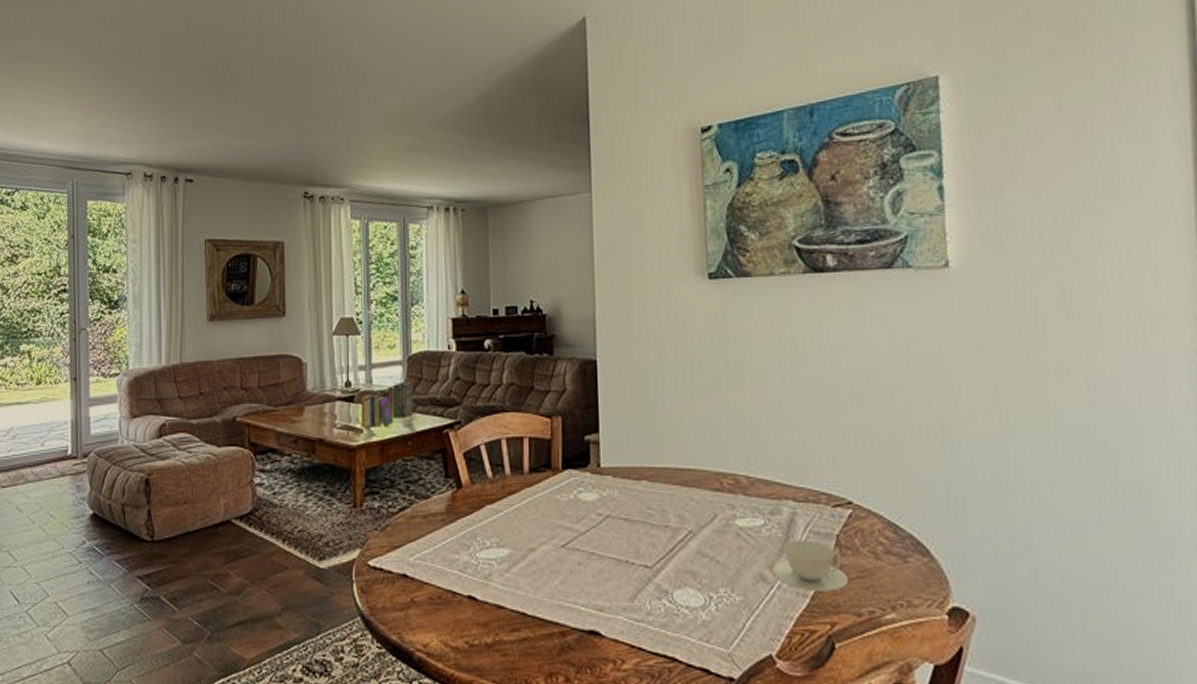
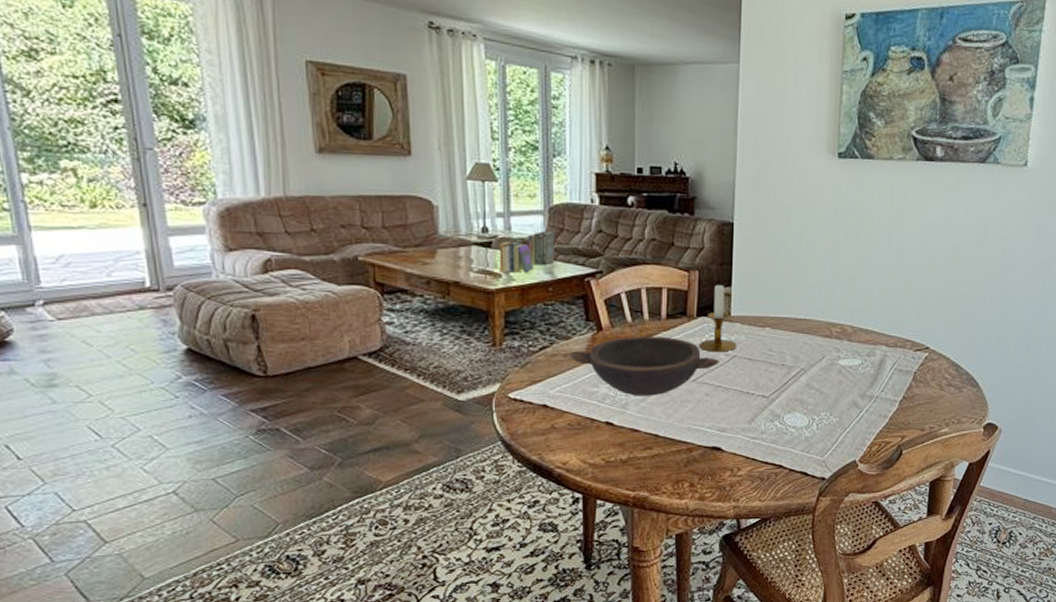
bowl: none [429,493,591,565] -> present [569,336,720,396]
candlestick: none [567,431,610,511] -> present [700,284,737,352]
teacup: present [773,539,849,592] -> none [864,375,919,414]

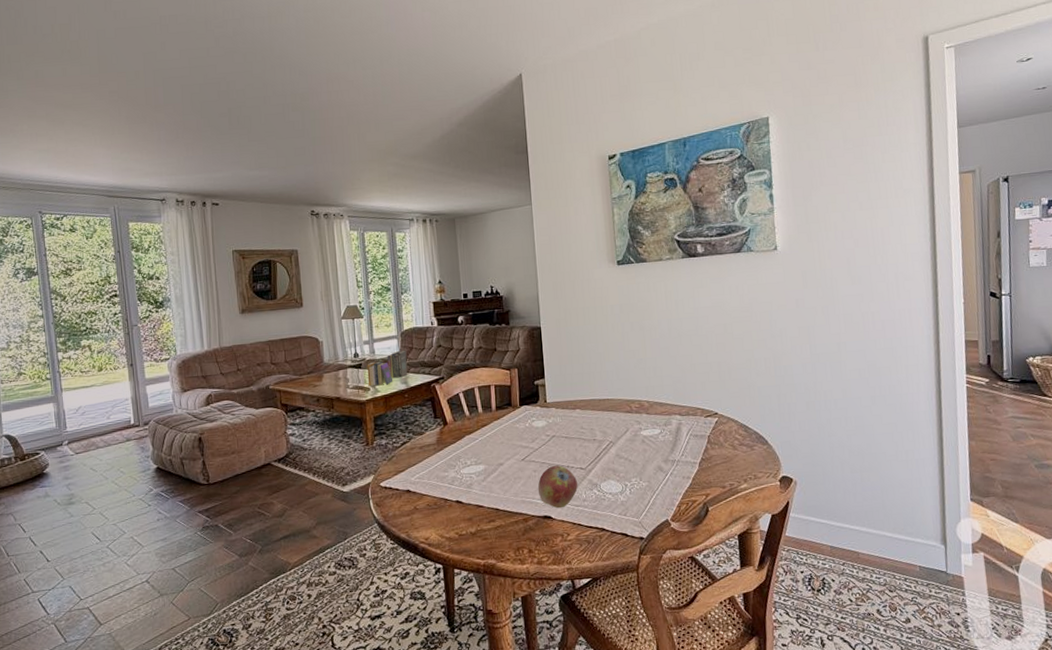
bowl: present [569,336,720,396] -> none [424,425,542,477]
candlestick: present [700,284,737,352] -> none [524,377,555,434]
fruit: none [708,391,758,440] -> present [537,465,578,509]

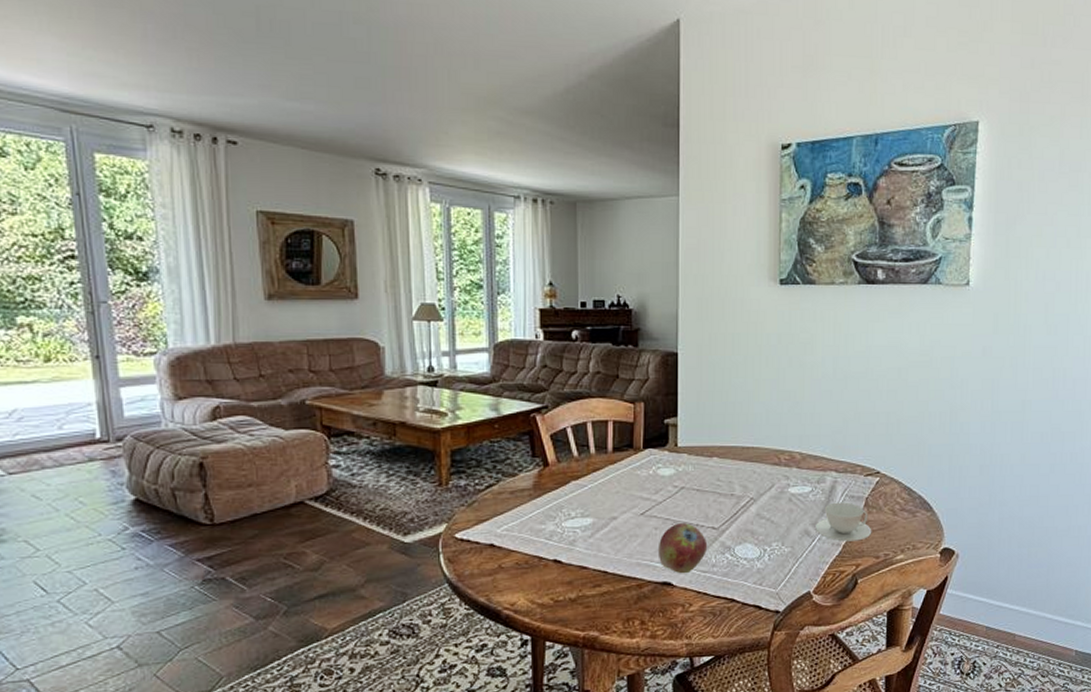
books: present [367,361,393,386] -> none [445,379,480,411]
books: present [387,351,408,379] -> none [473,369,501,403]
teacup: none [667,440,717,475] -> present [816,502,872,542]

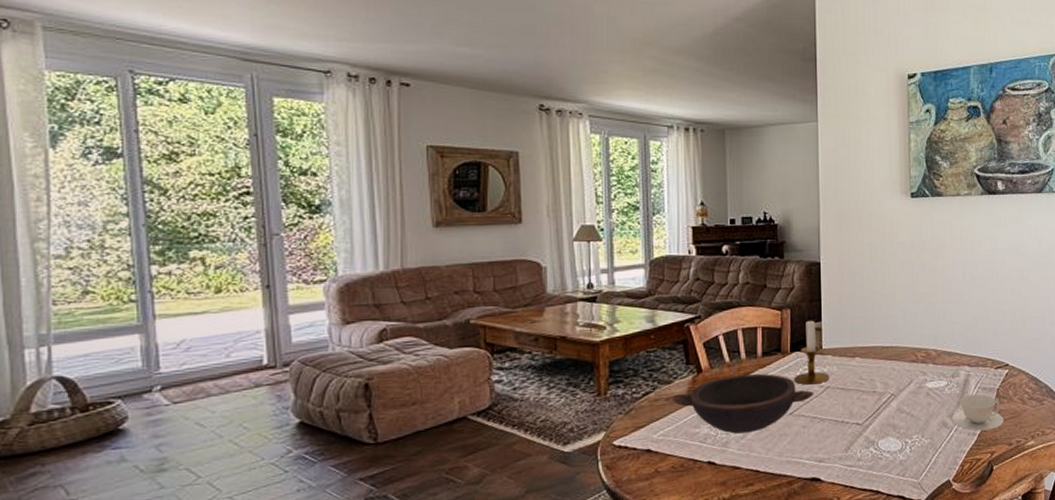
bowl: none [516,469,668,532] -> present [671,373,814,434]
candlestick: none [647,415,685,484] -> present [795,320,830,385]
fruit: present [657,523,708,574] -> none [806,420,853,469]

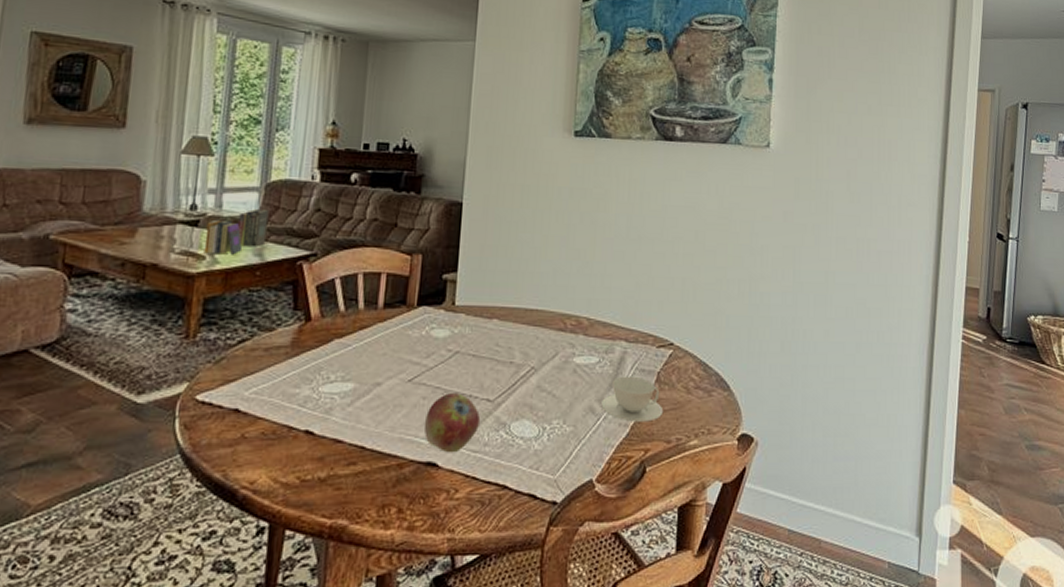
books: none [603,294,637,324] -> present [204,219,243,255]
books: none [630,283,656,316] -> present [238,209,269,248]
bowl: present [671,373,814,434] -> none [271,327,440,399]
candlestick: present [795,320,830,385] -> none [418,269,461,347]
fruit: none [806,420,853,469] -> present [423,393,481,453]

